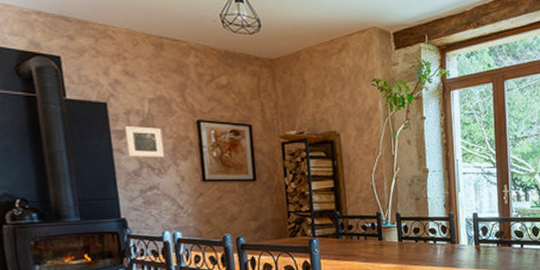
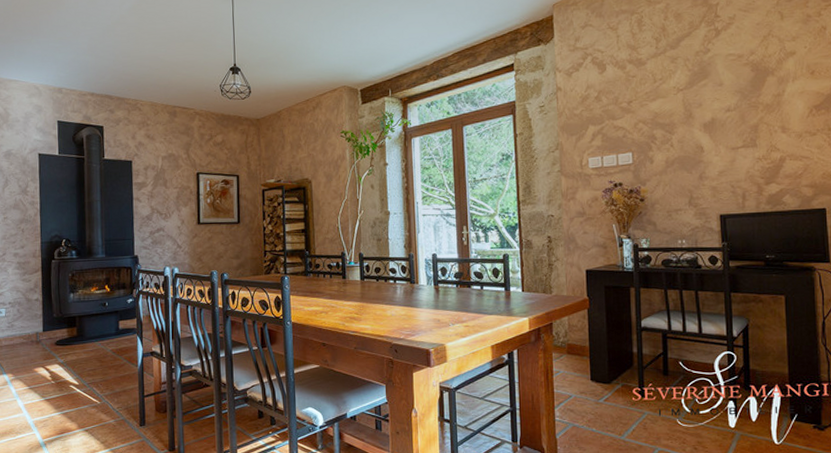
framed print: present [124,126,165,158] -> none [143,179,171,205]

